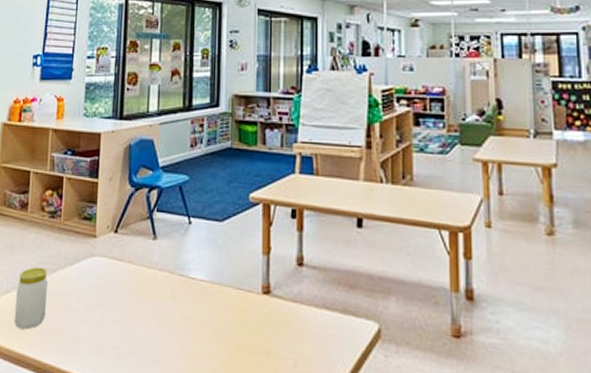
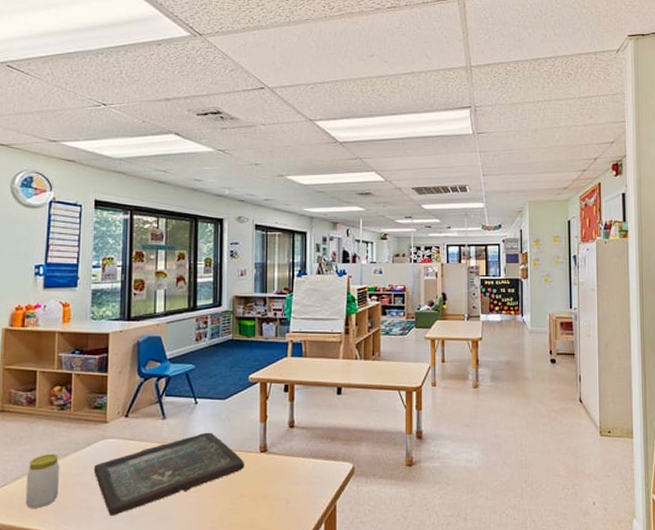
board game: none [81,260,245,351] -> present [93,432,245,517]

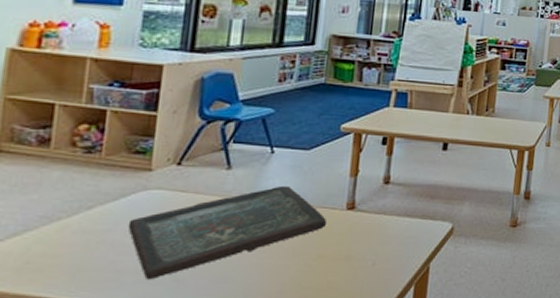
jar: present [25,453,60,508] -> none [25,205,81,271]

